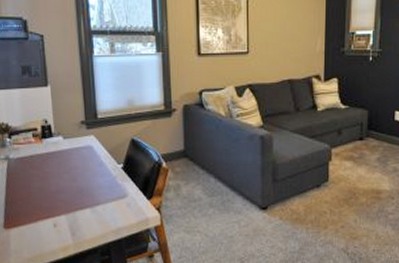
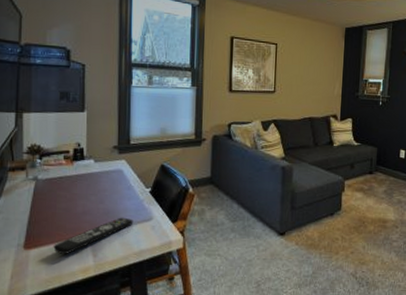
remote control: none [32,195,108,234] -> present [53,217,134,255]

